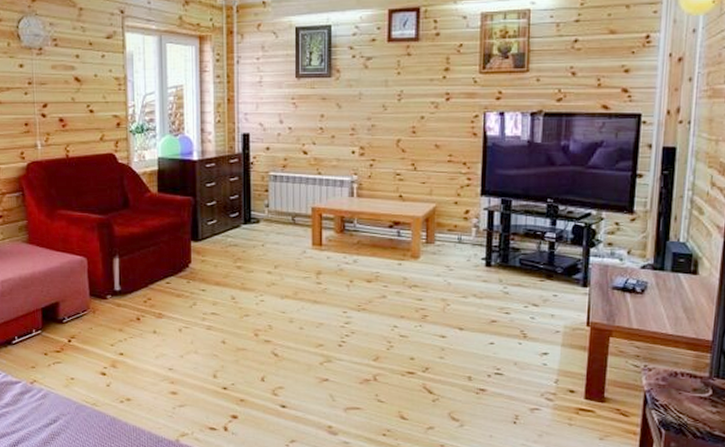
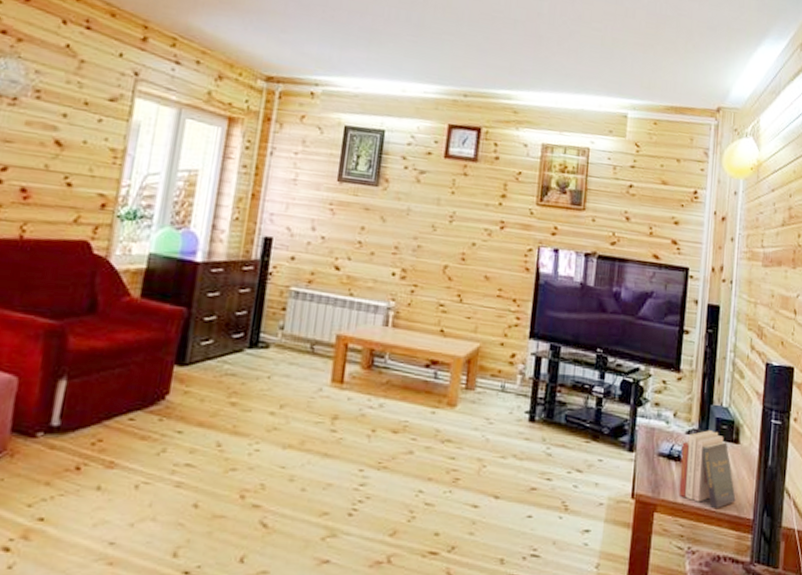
books: none [634,264,694,332] -> present [679,430,736,508]

